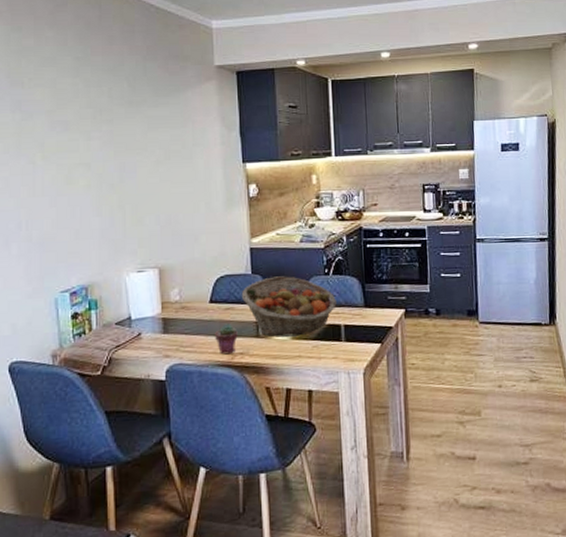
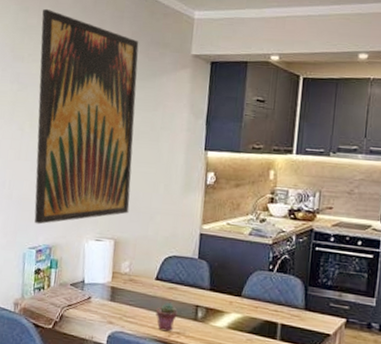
wall art: none [39,27,170,265] -> present [34,8,139,225]
fruit basket: present [241,276,337,337] -> none [185,264,277,327]

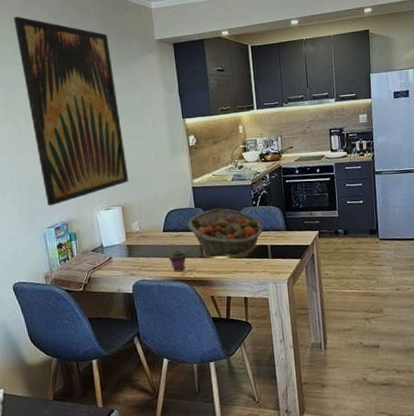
fruit basket: none [185,264,277,327] -> present [187,208,264,257]

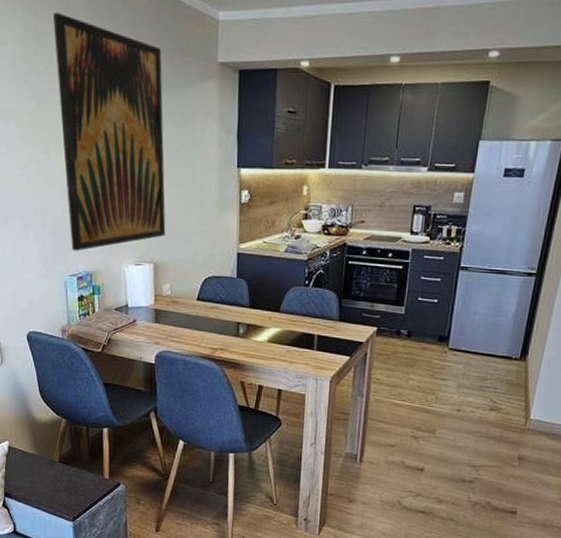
potted succulent: present [169,247,187,272] -> none [200,321,220,349]
fruit basket: present [187,208,264,257] -> none [225,282,313,340]

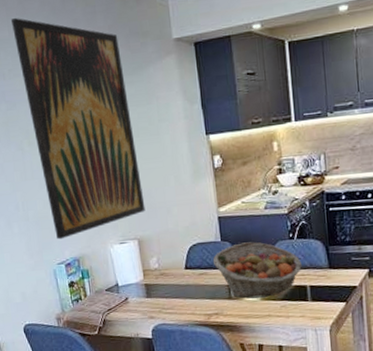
fruit basket: none [225,282,313,340] -> present [212,242,302,299]

